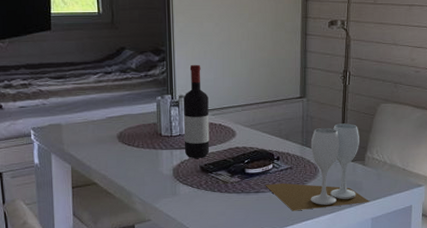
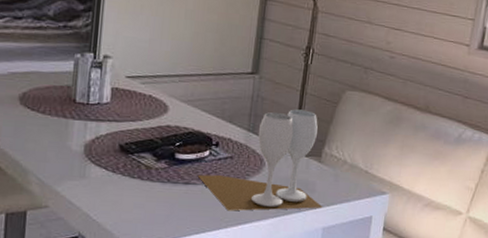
wine bottle: present [183,64,210,158] -> none [102,19,140,135]

